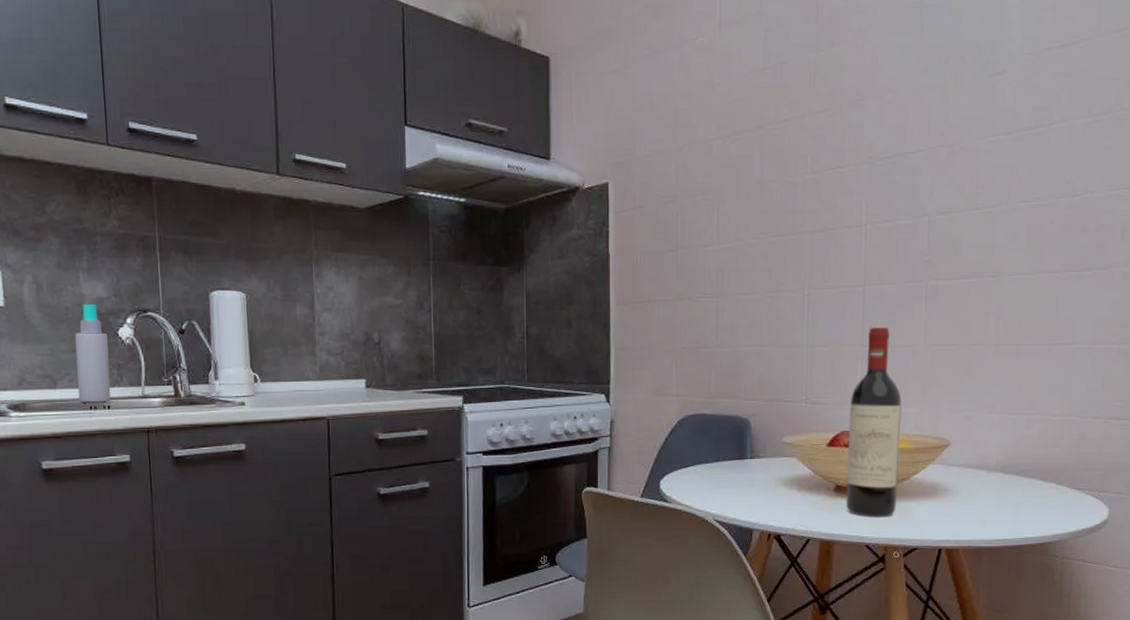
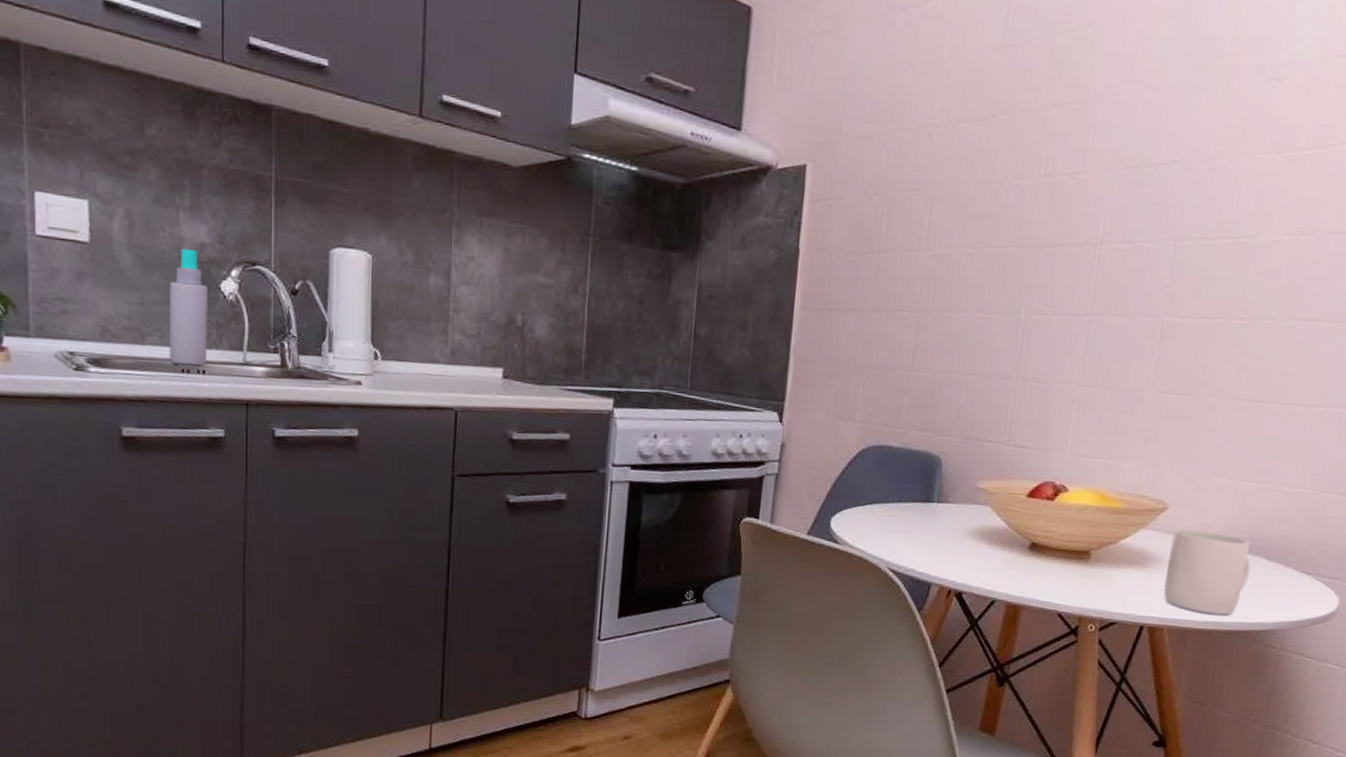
wine bottle: present [846,326,903,517] -> none [1040,364,1119,584]
mug: none [955,460,1029,533] -> present [1163,528,1251,615]

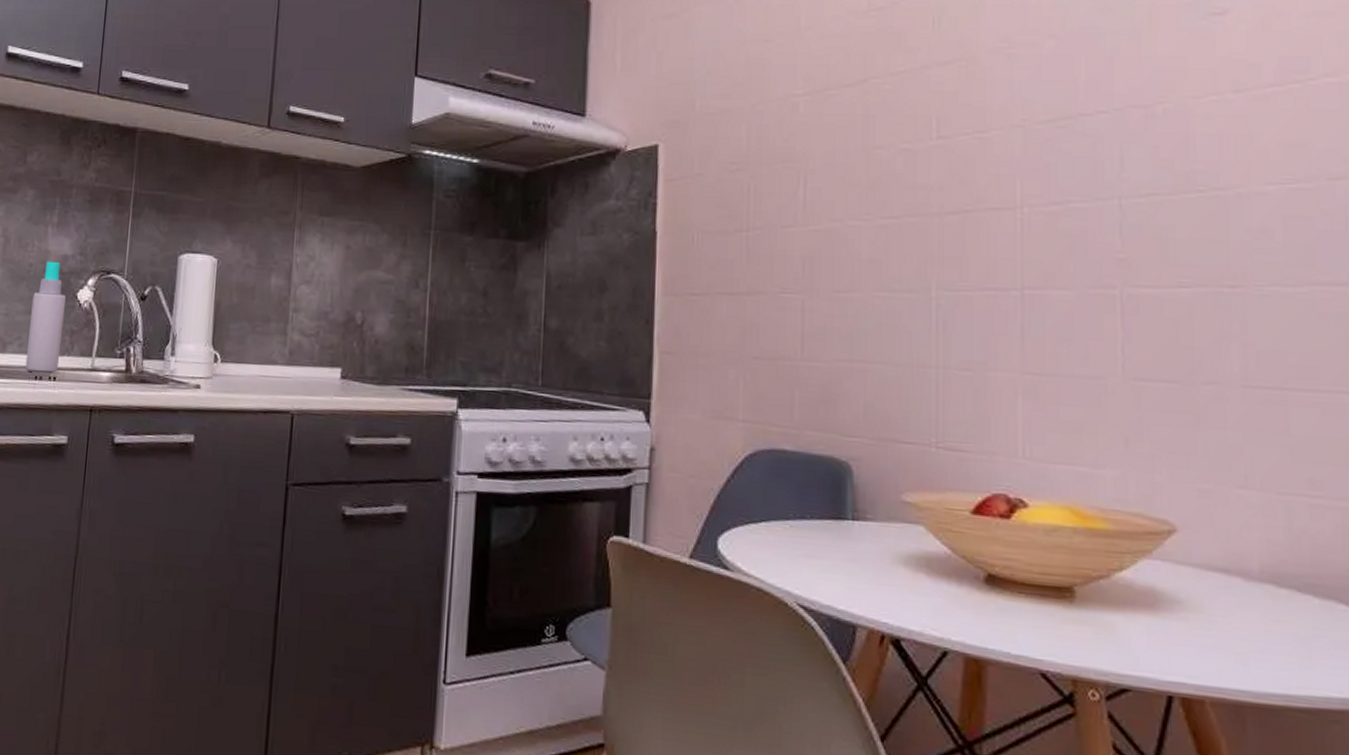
mug: present [1163,528,1251,615] -> none [1191,558,1325,686]

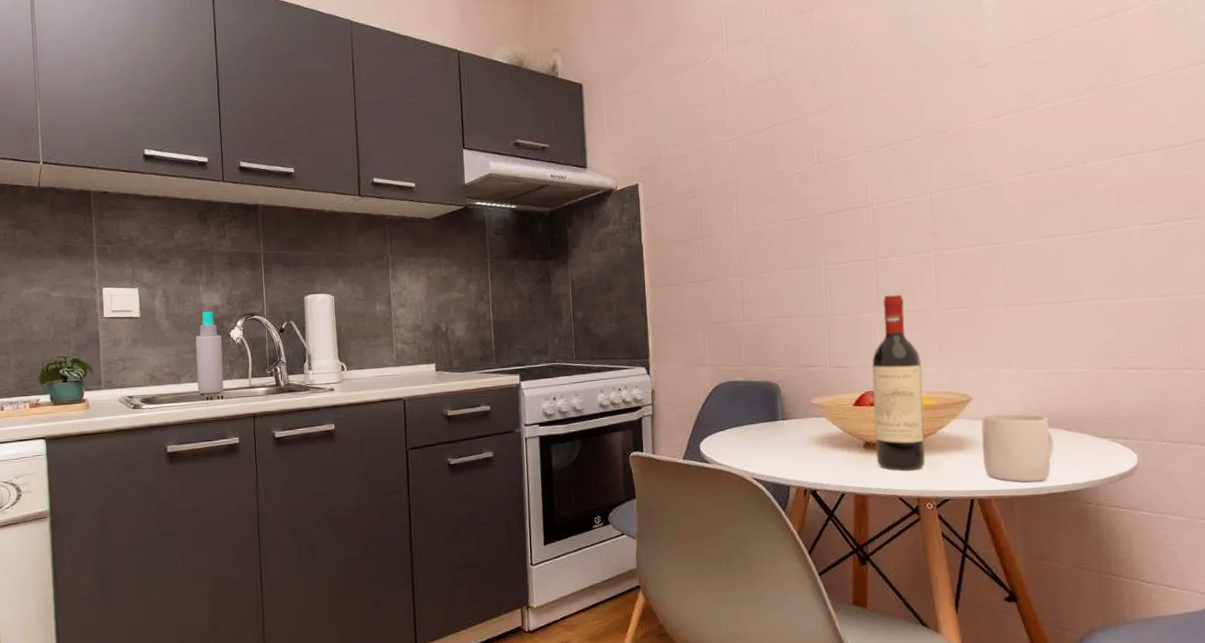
wine bottle: none [1004,346,1093,632] -> present [871,294,926,471]
mug: none [1191,558,1325,686] -> present [981,413,1055,482]

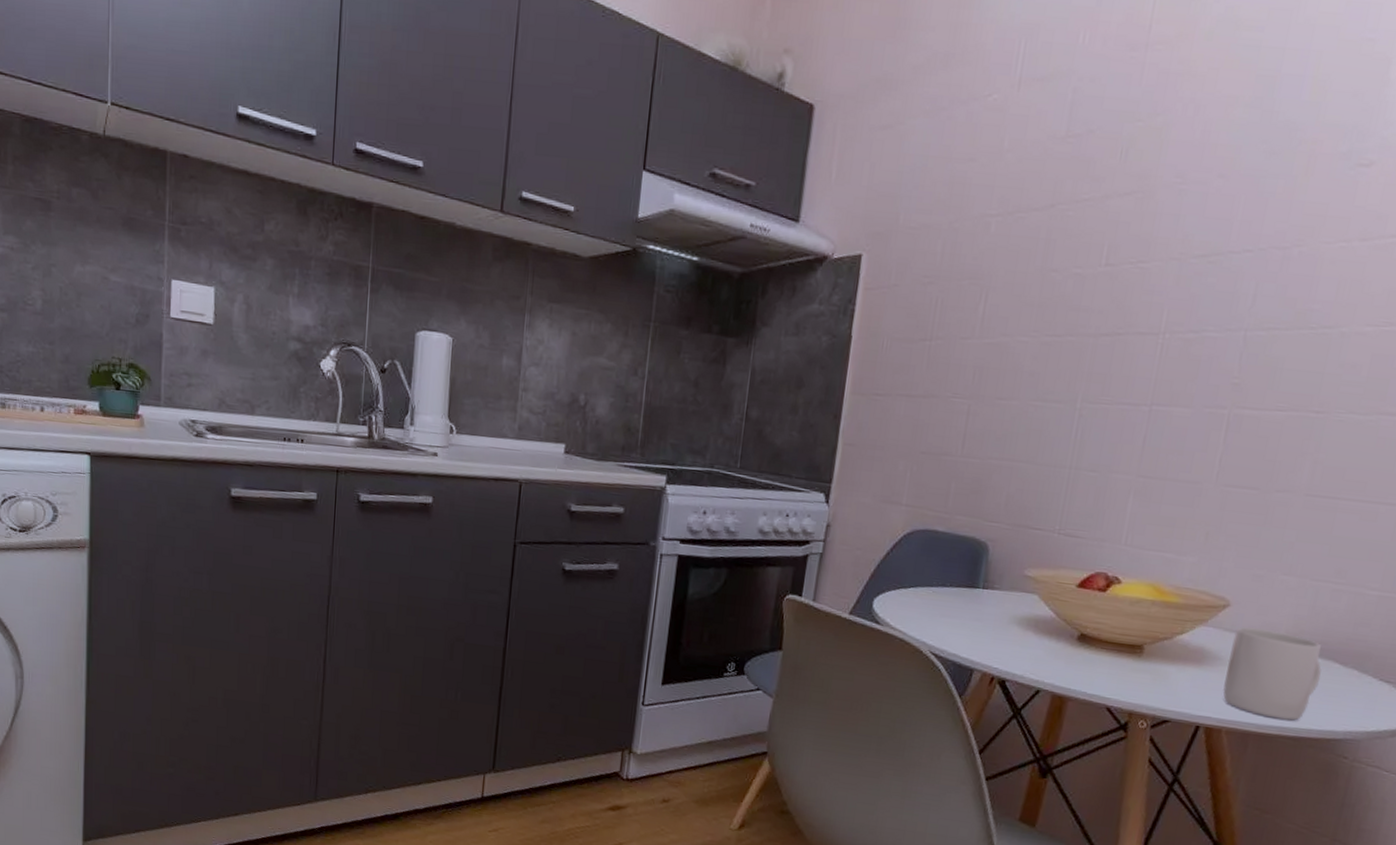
spray bottle: present [195,311,224,395] -> none [273,330,309,436]
wine bottle: present [871,294,926,471] -> none [1089,454,1178,679]

